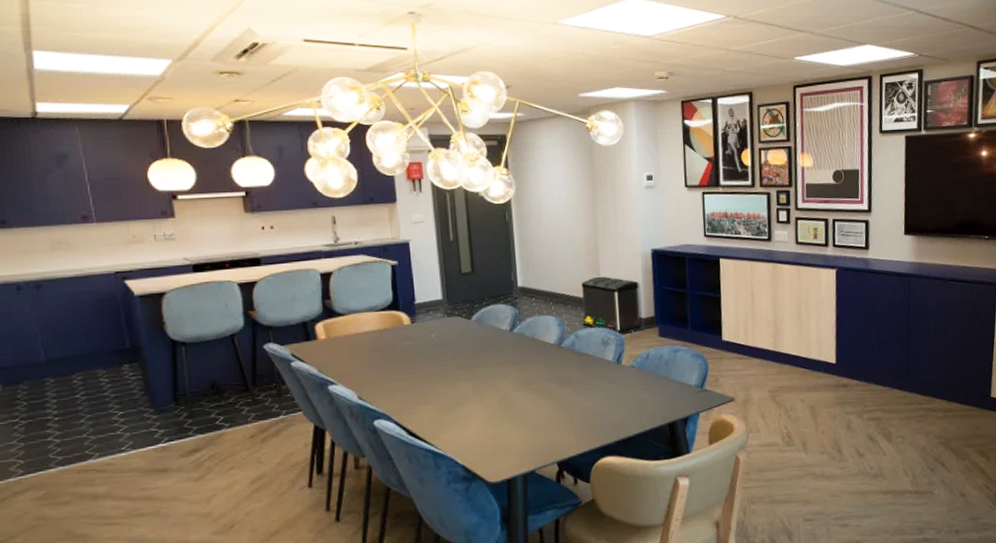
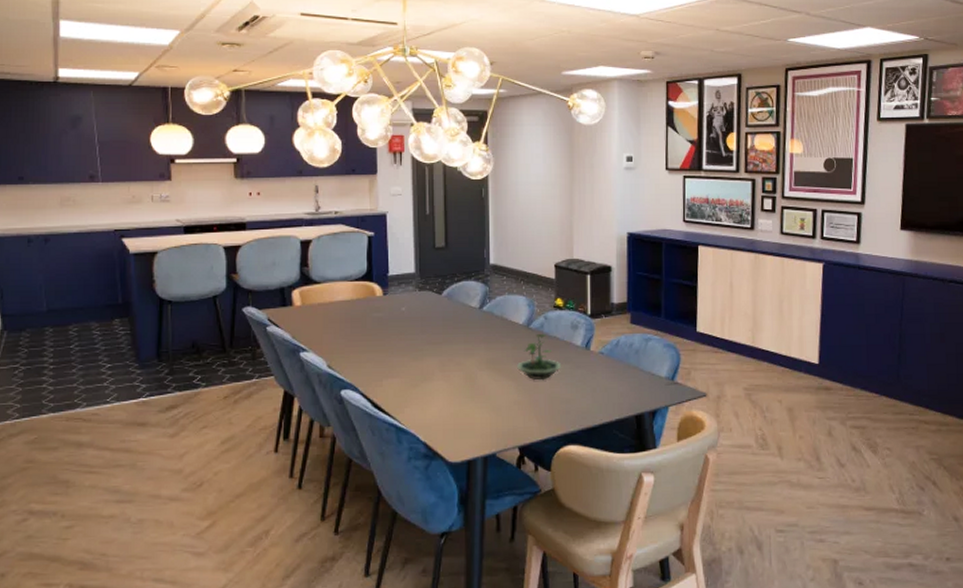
terrarium: none [551,351,594,398] -> present [517,333,561,381]

